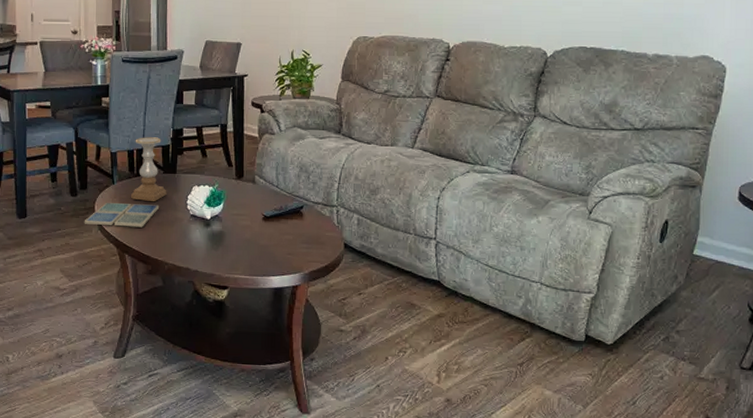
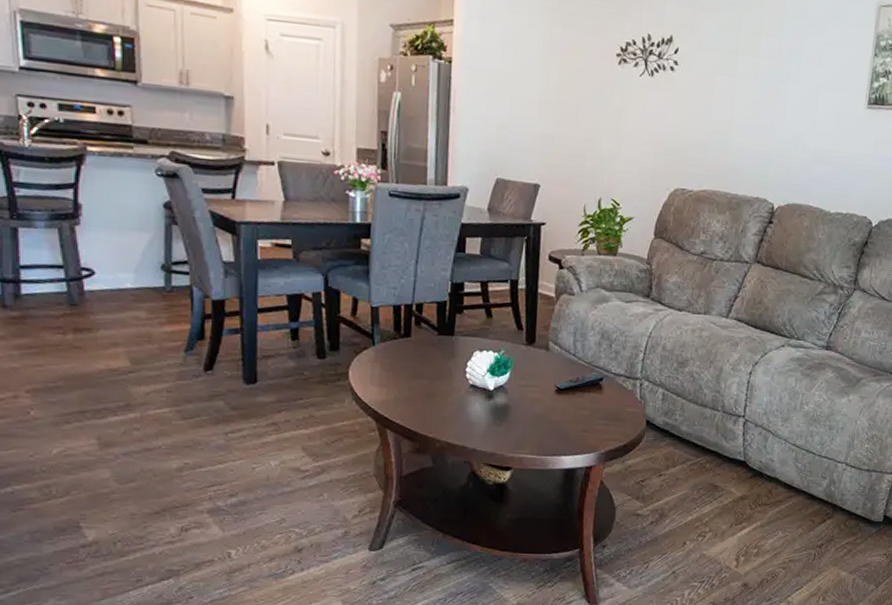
drink coaster: present [84,202,160,228] -> none [334,367,432,398]
candle holder: present [131,137,167,202] -> none [396,290,442,369]

